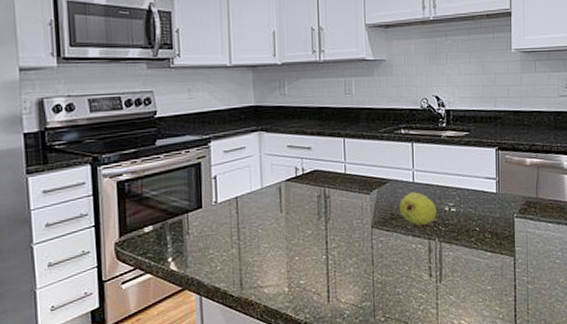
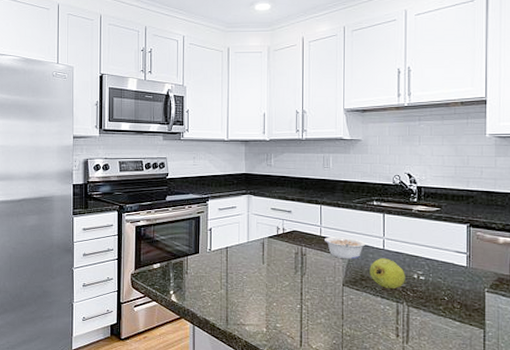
legume: none [350,172,395,198] -> present [325,236,366,260]

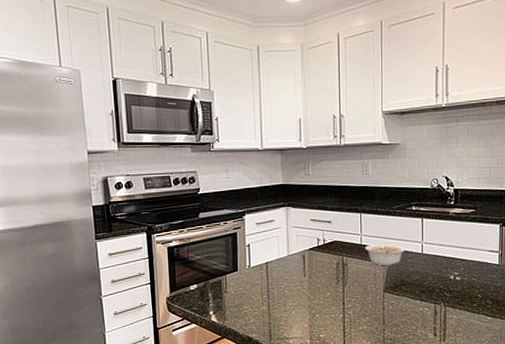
fruit: present [369,258,418,288] -> none [409,262,454,291]

